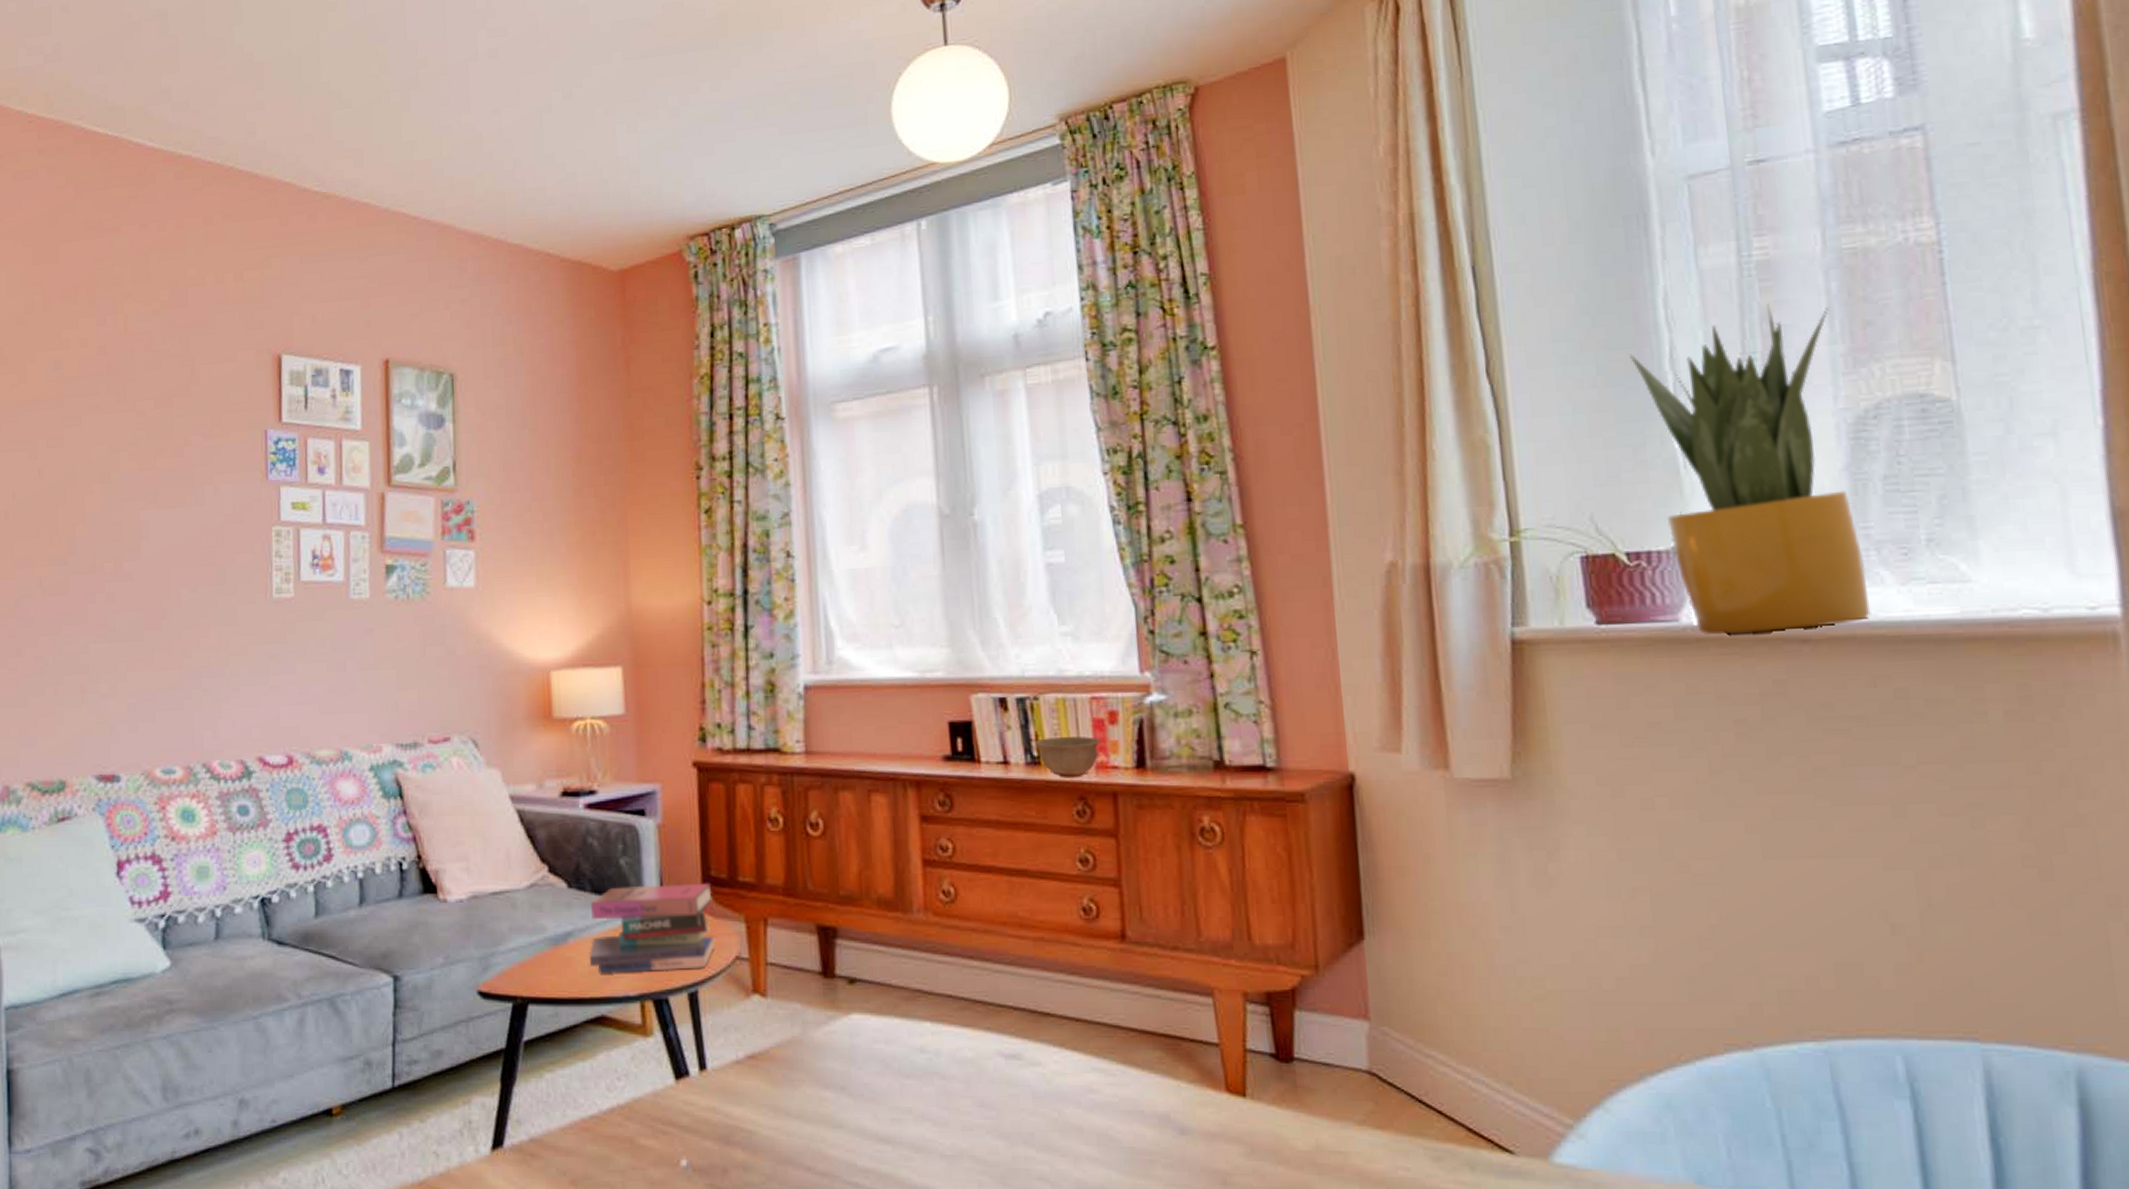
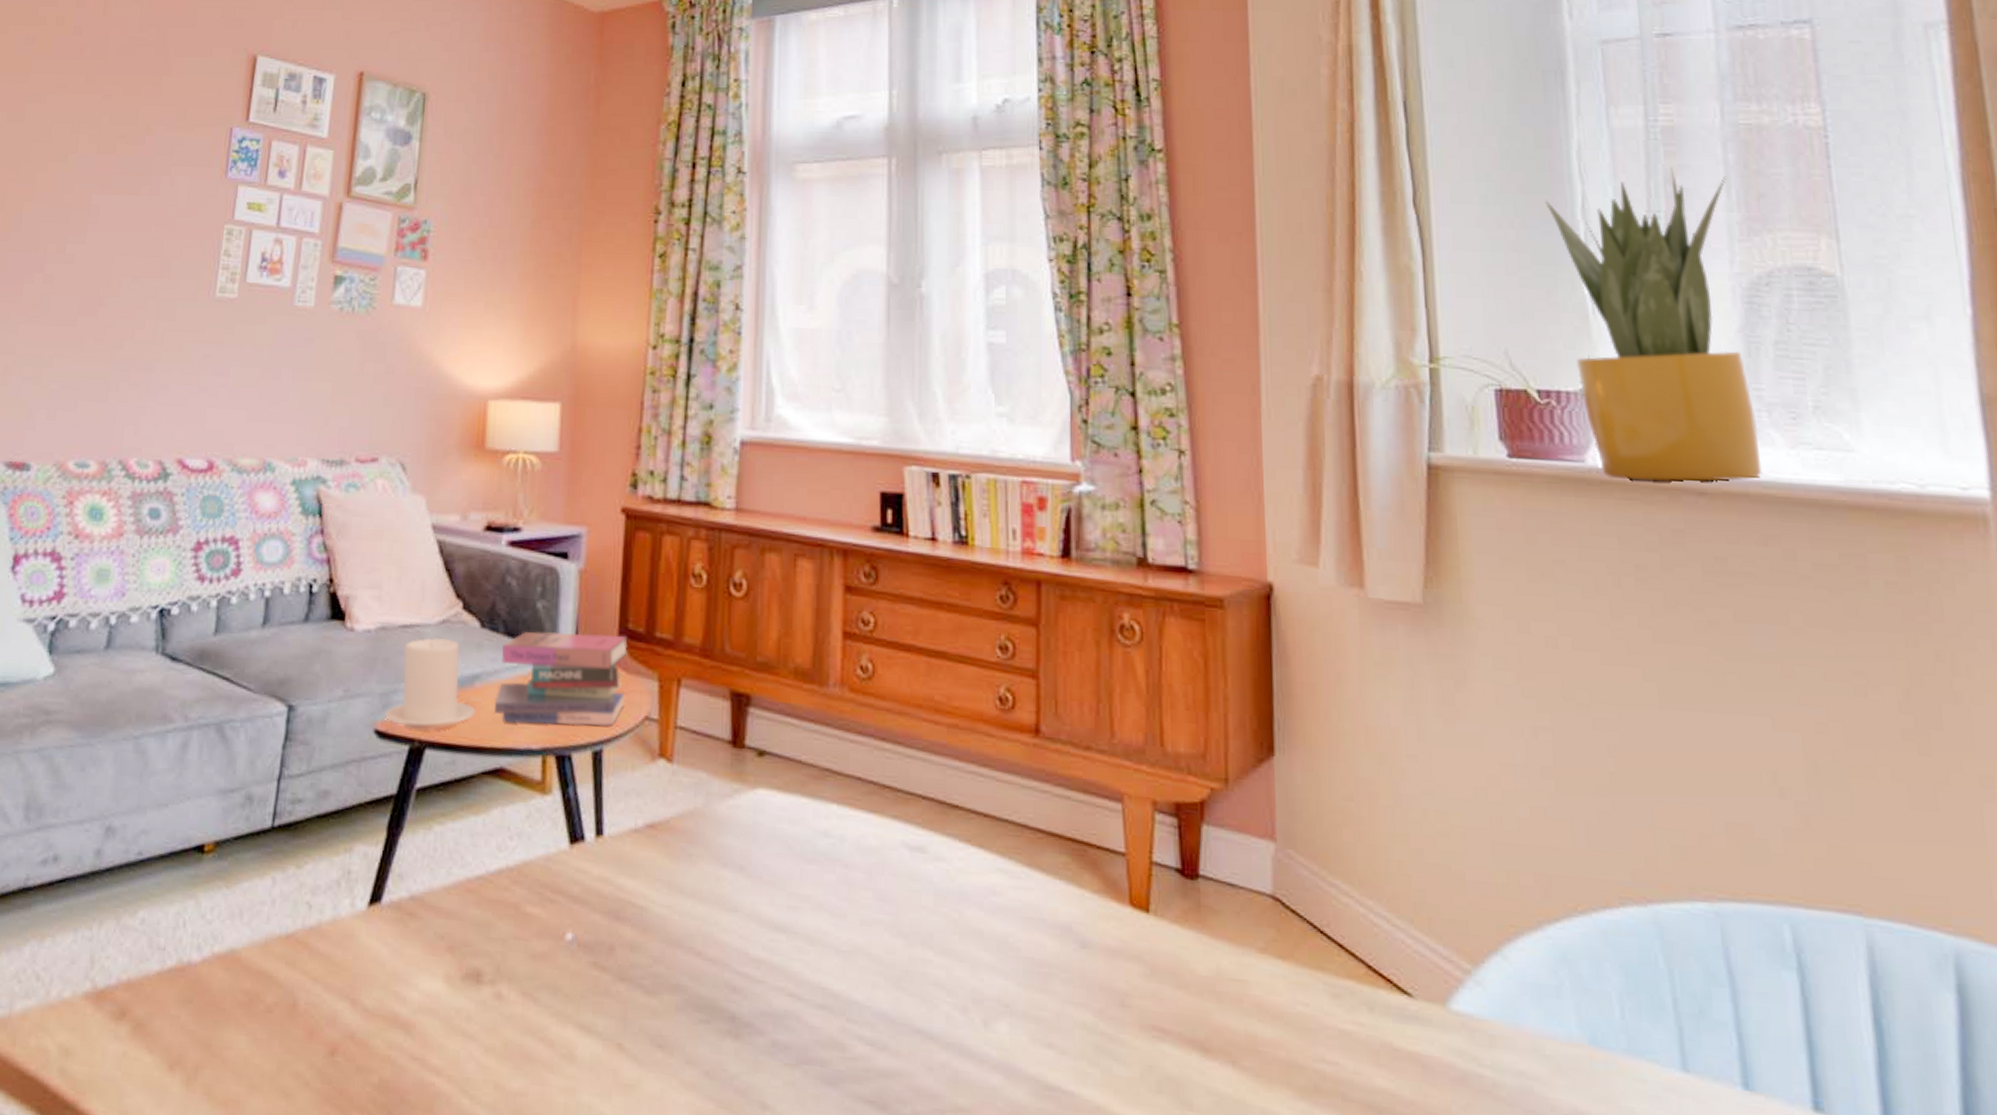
candle: none [486,900,572,988] -> present [385,637,475,731]
bowl: present [1035,737,1100,778] -> none [963,518,1028,562]

